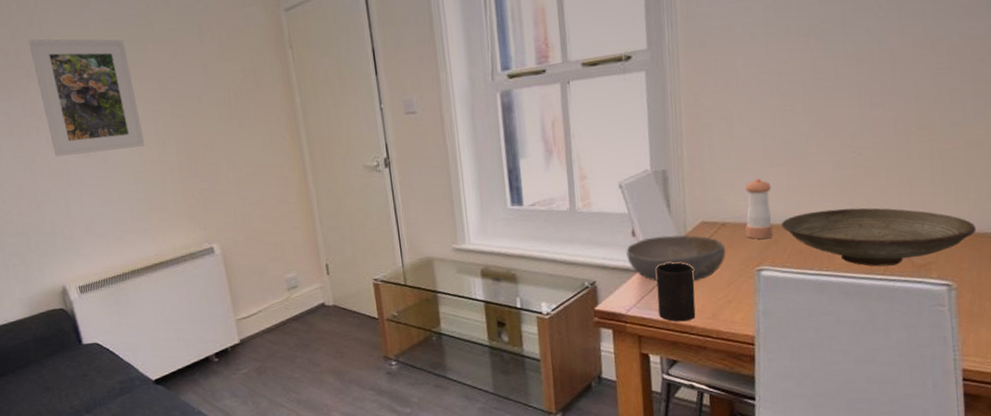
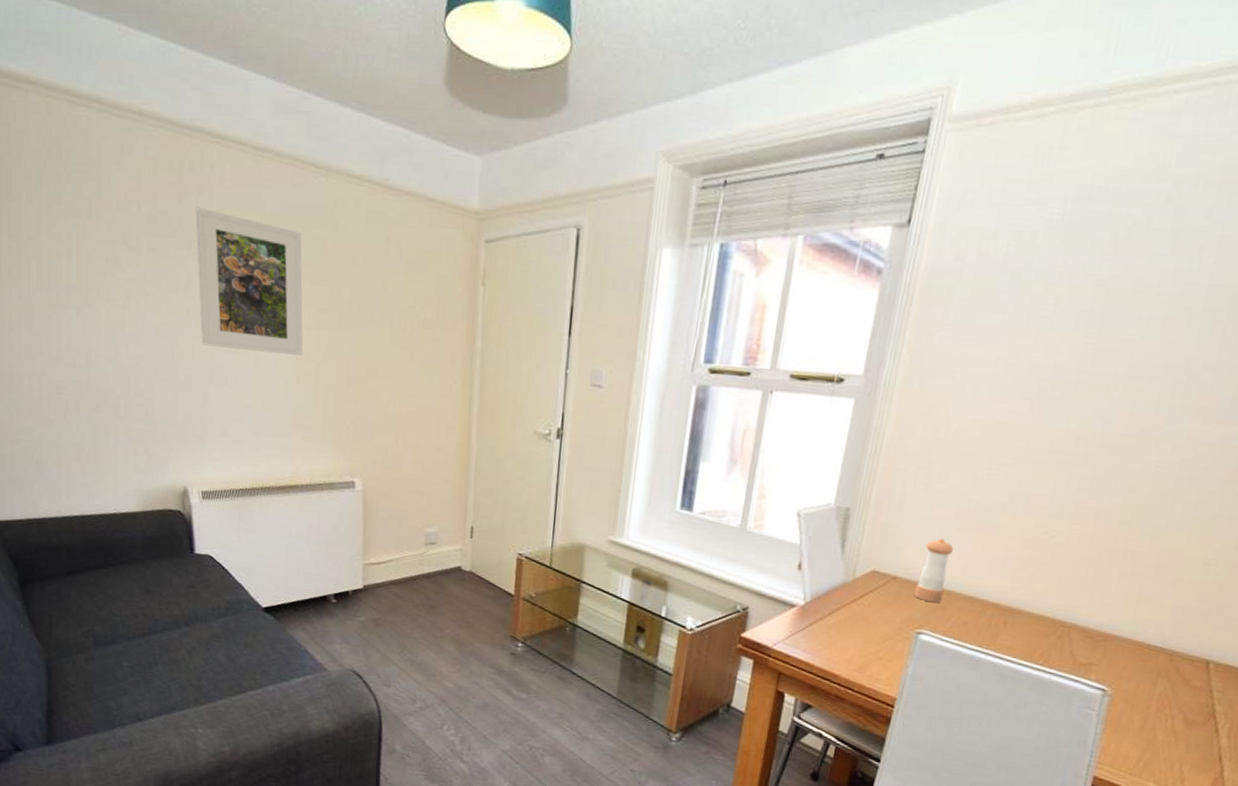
bowl: present [626,235,726,282] -> none [786,574,891,630]
cup: present [656,262,696,322] -> none [805,604,852,669]
decorative bowl: present [781,207,977,267] -> none [952,585,1148,659]

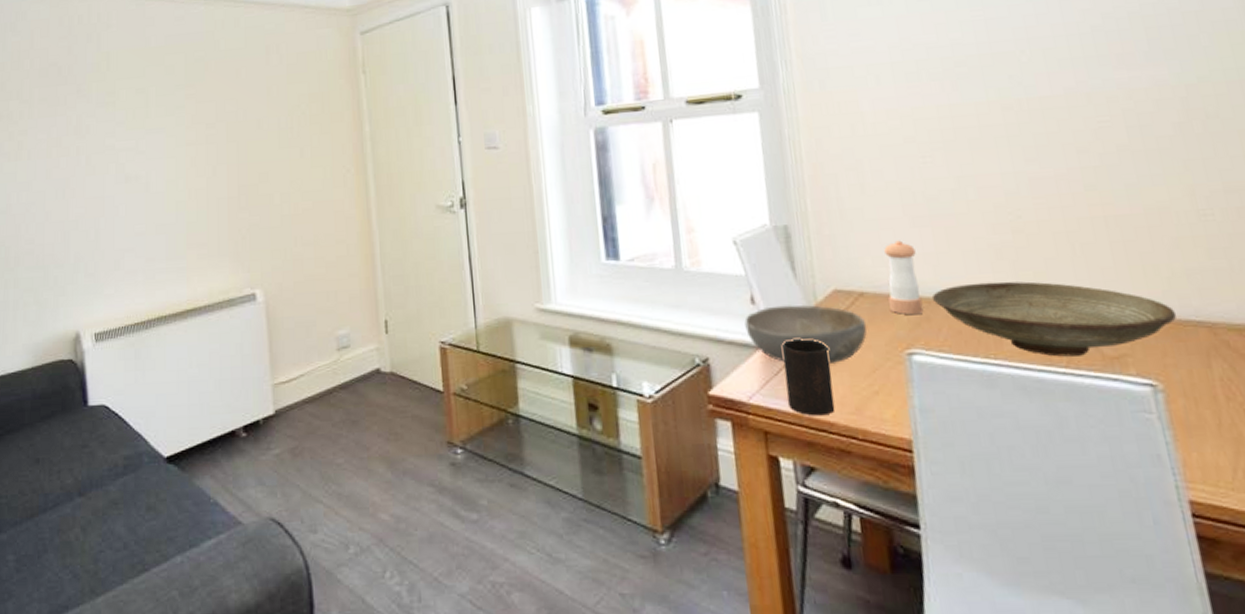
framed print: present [195,207,303,356] -> none [84,53,193,181]
bowl: none [786,574,891,630] -> present [744,304,867,363]
cup: none [805,604,852,669] -> present [782,339,835,416]
decorative bowl: none [952,585,1148,659] -> present [931,281,1177,357]

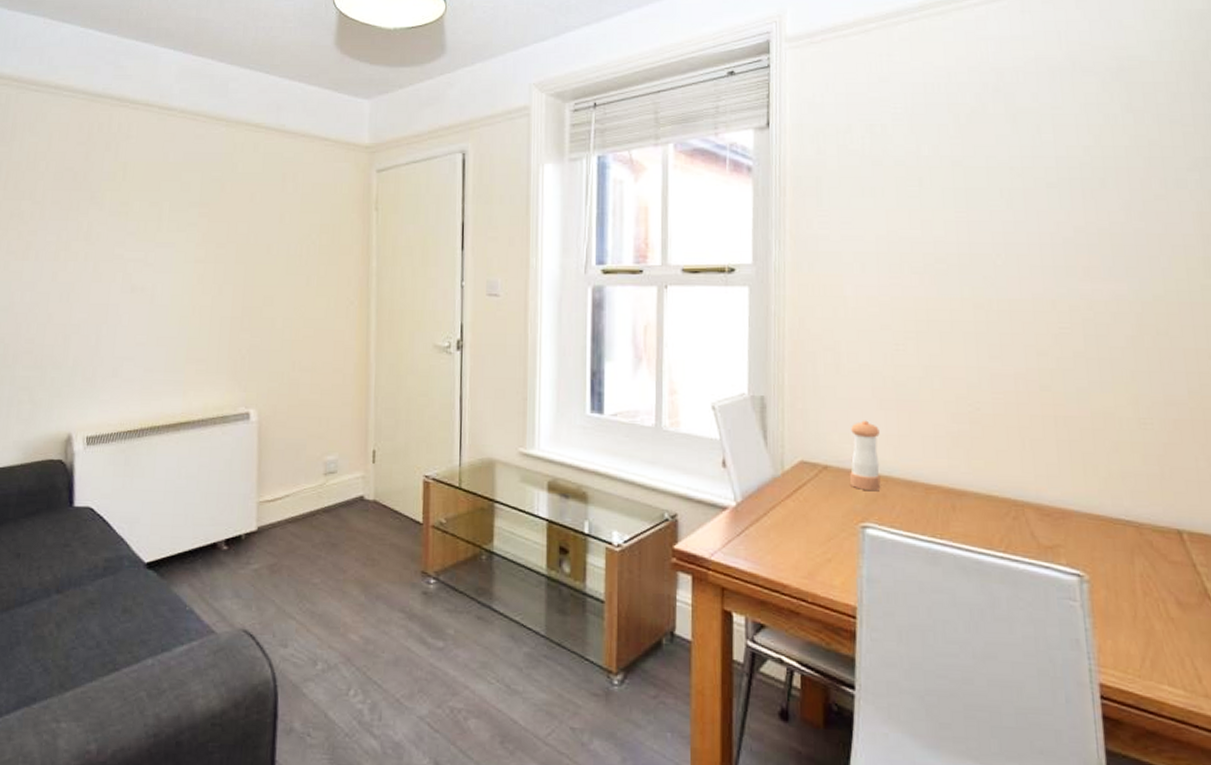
bowl: present [744,304,867,363] -> none [714,471,827,529]
cup: present [782,339,835,416] -> none [746,504,790,578]
decorative bowl: present [931,281,1177,357] -> none [889,466,1109,543]

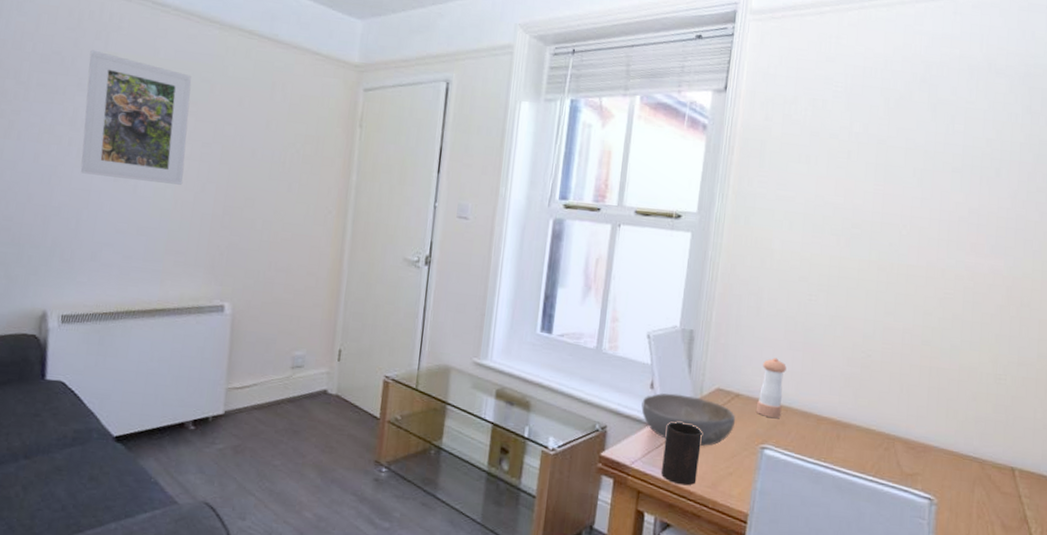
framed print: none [98,162,202,290] -> present [81,49,192,185]
bowl: none [714,471,827,529] -> present [641,393,736,446]
cup: none [746,504,790,578] -> present [662,422,702,486]

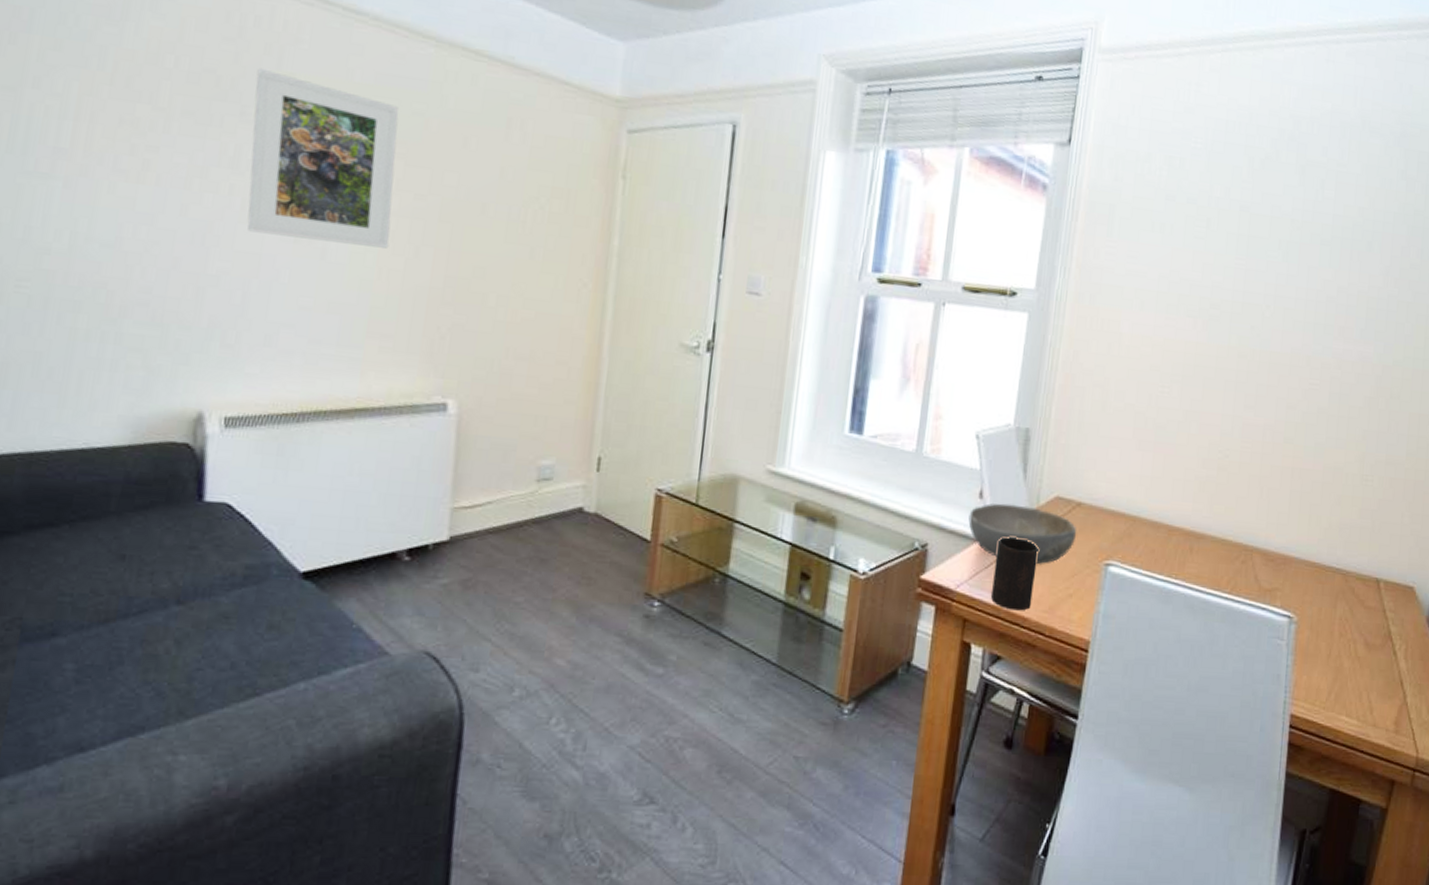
pepper shaker: present [756,357,787,419] -> none [1100,459,1135,530]

